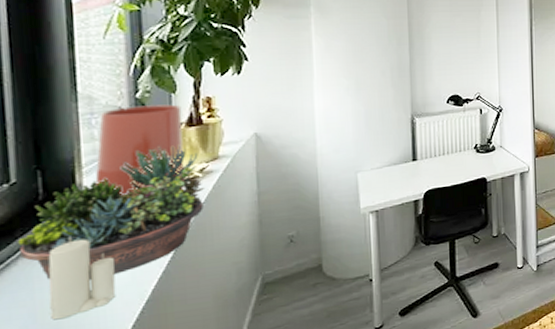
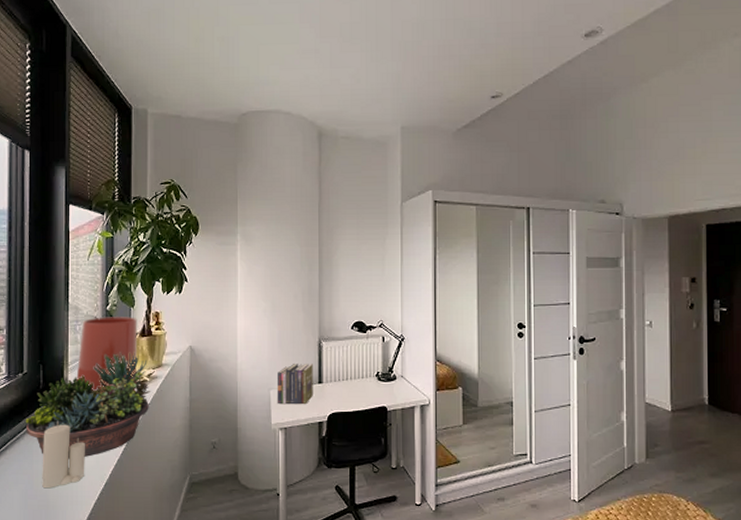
books: none [364,142,407,187] -> present [276,364,313,405]

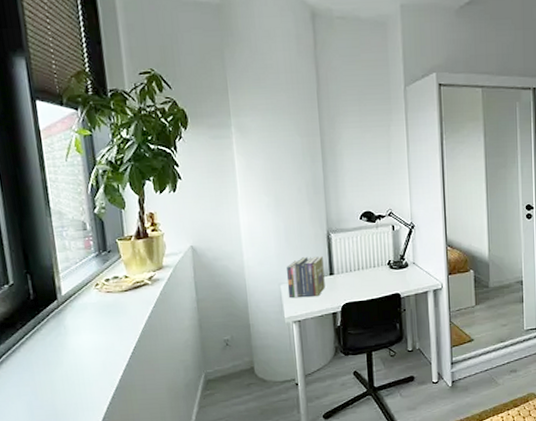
succulent planter: present [25,352,151,459] -> none [19,255,154,368]
candle: present [42,421,86,489] -> none [41,331,93,398]
vase: present [76,317,138,392] -> none [68,219,138,298]

